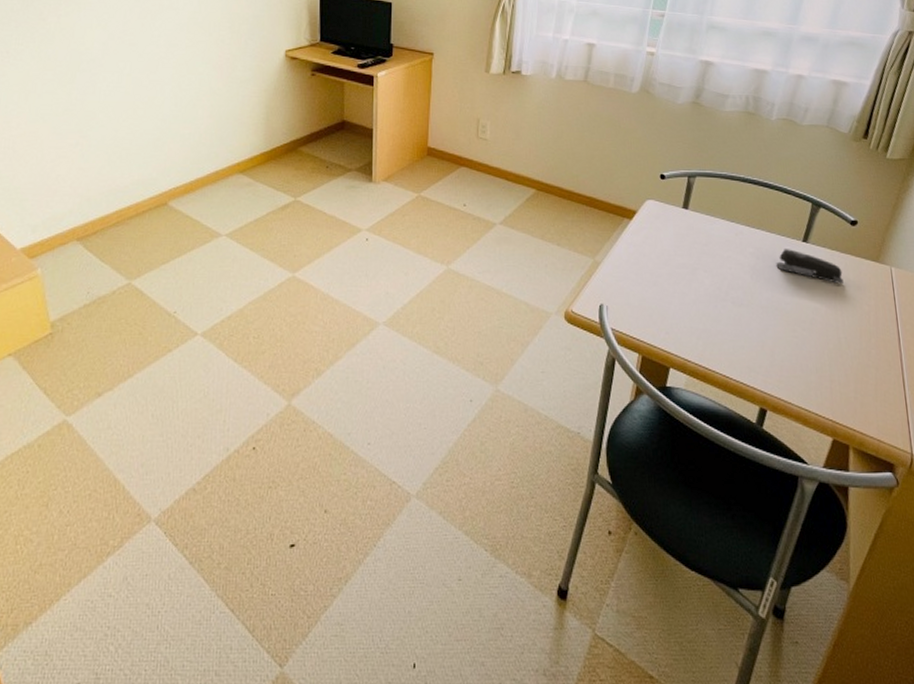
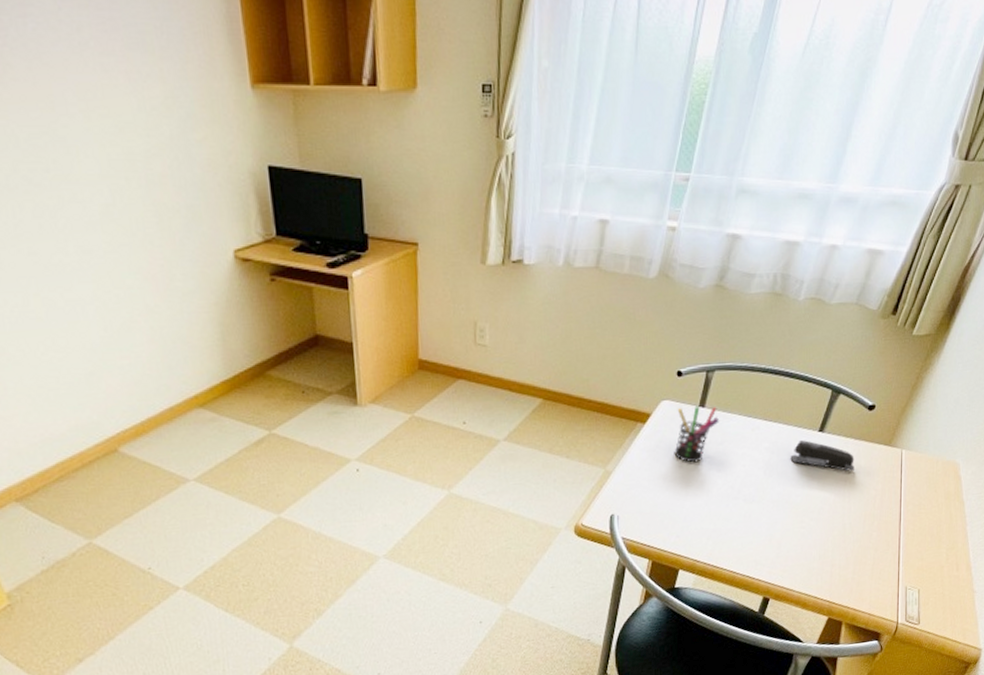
pen holder: none [660,207,704,261] -> present [674,405,720,463]

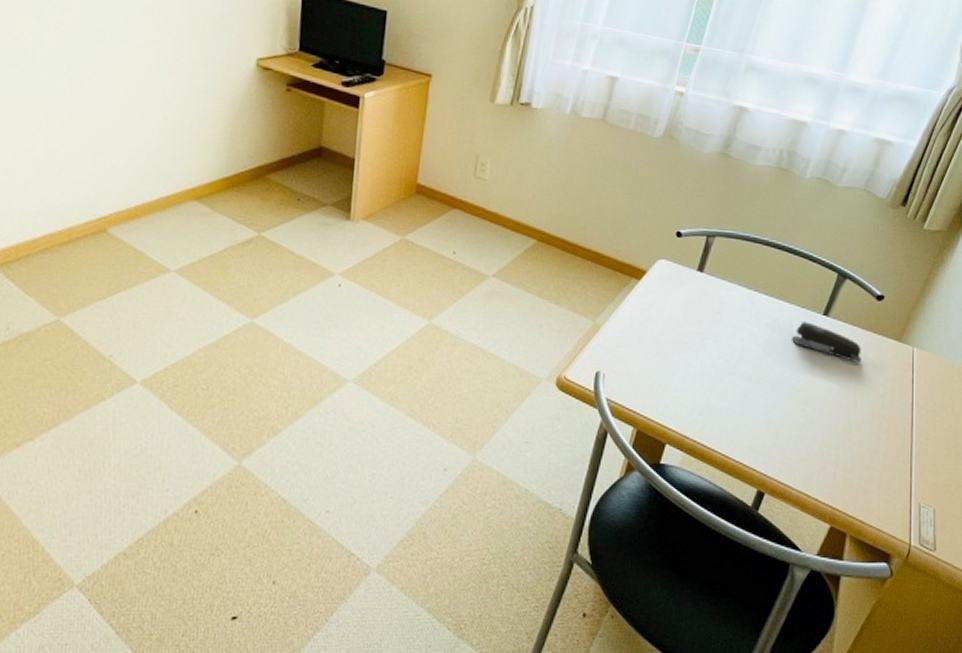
pen holder: present [674,405,720,463] -> none [668,269,719,329]

